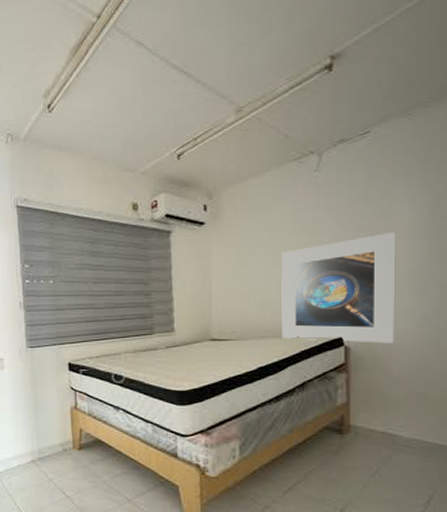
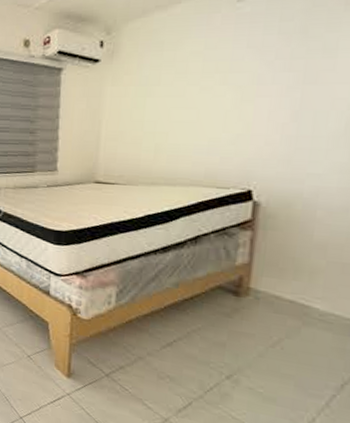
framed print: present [281,231,396,343] -> none [176,72,340,203]

